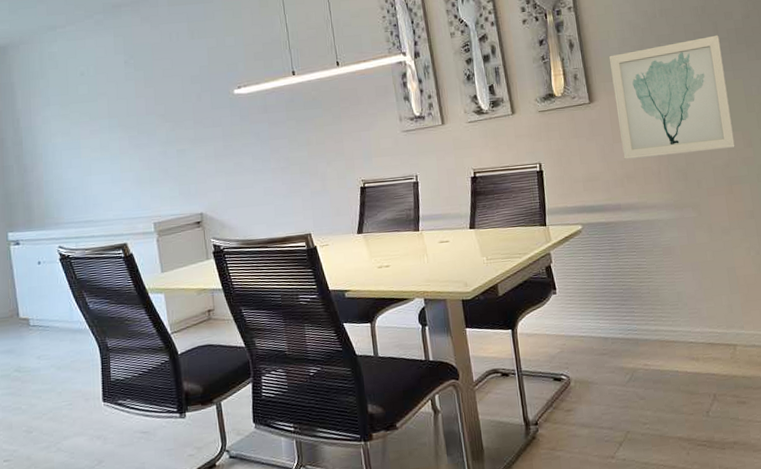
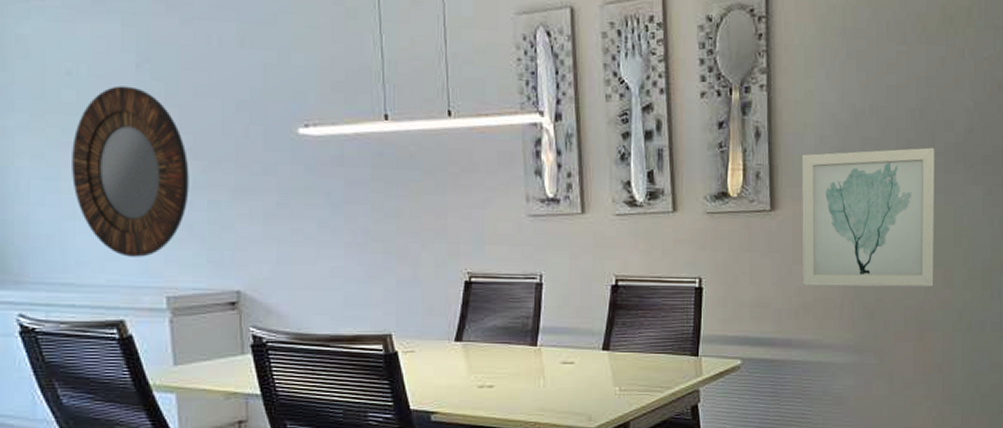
home mirror: none [87,77,164,197] -> present [72,85,189,257]

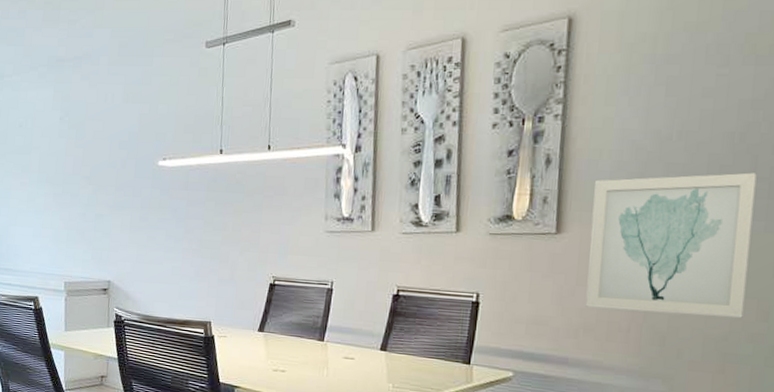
home mirror: present [72,85,189,257] -> none [16,133,86,253]

